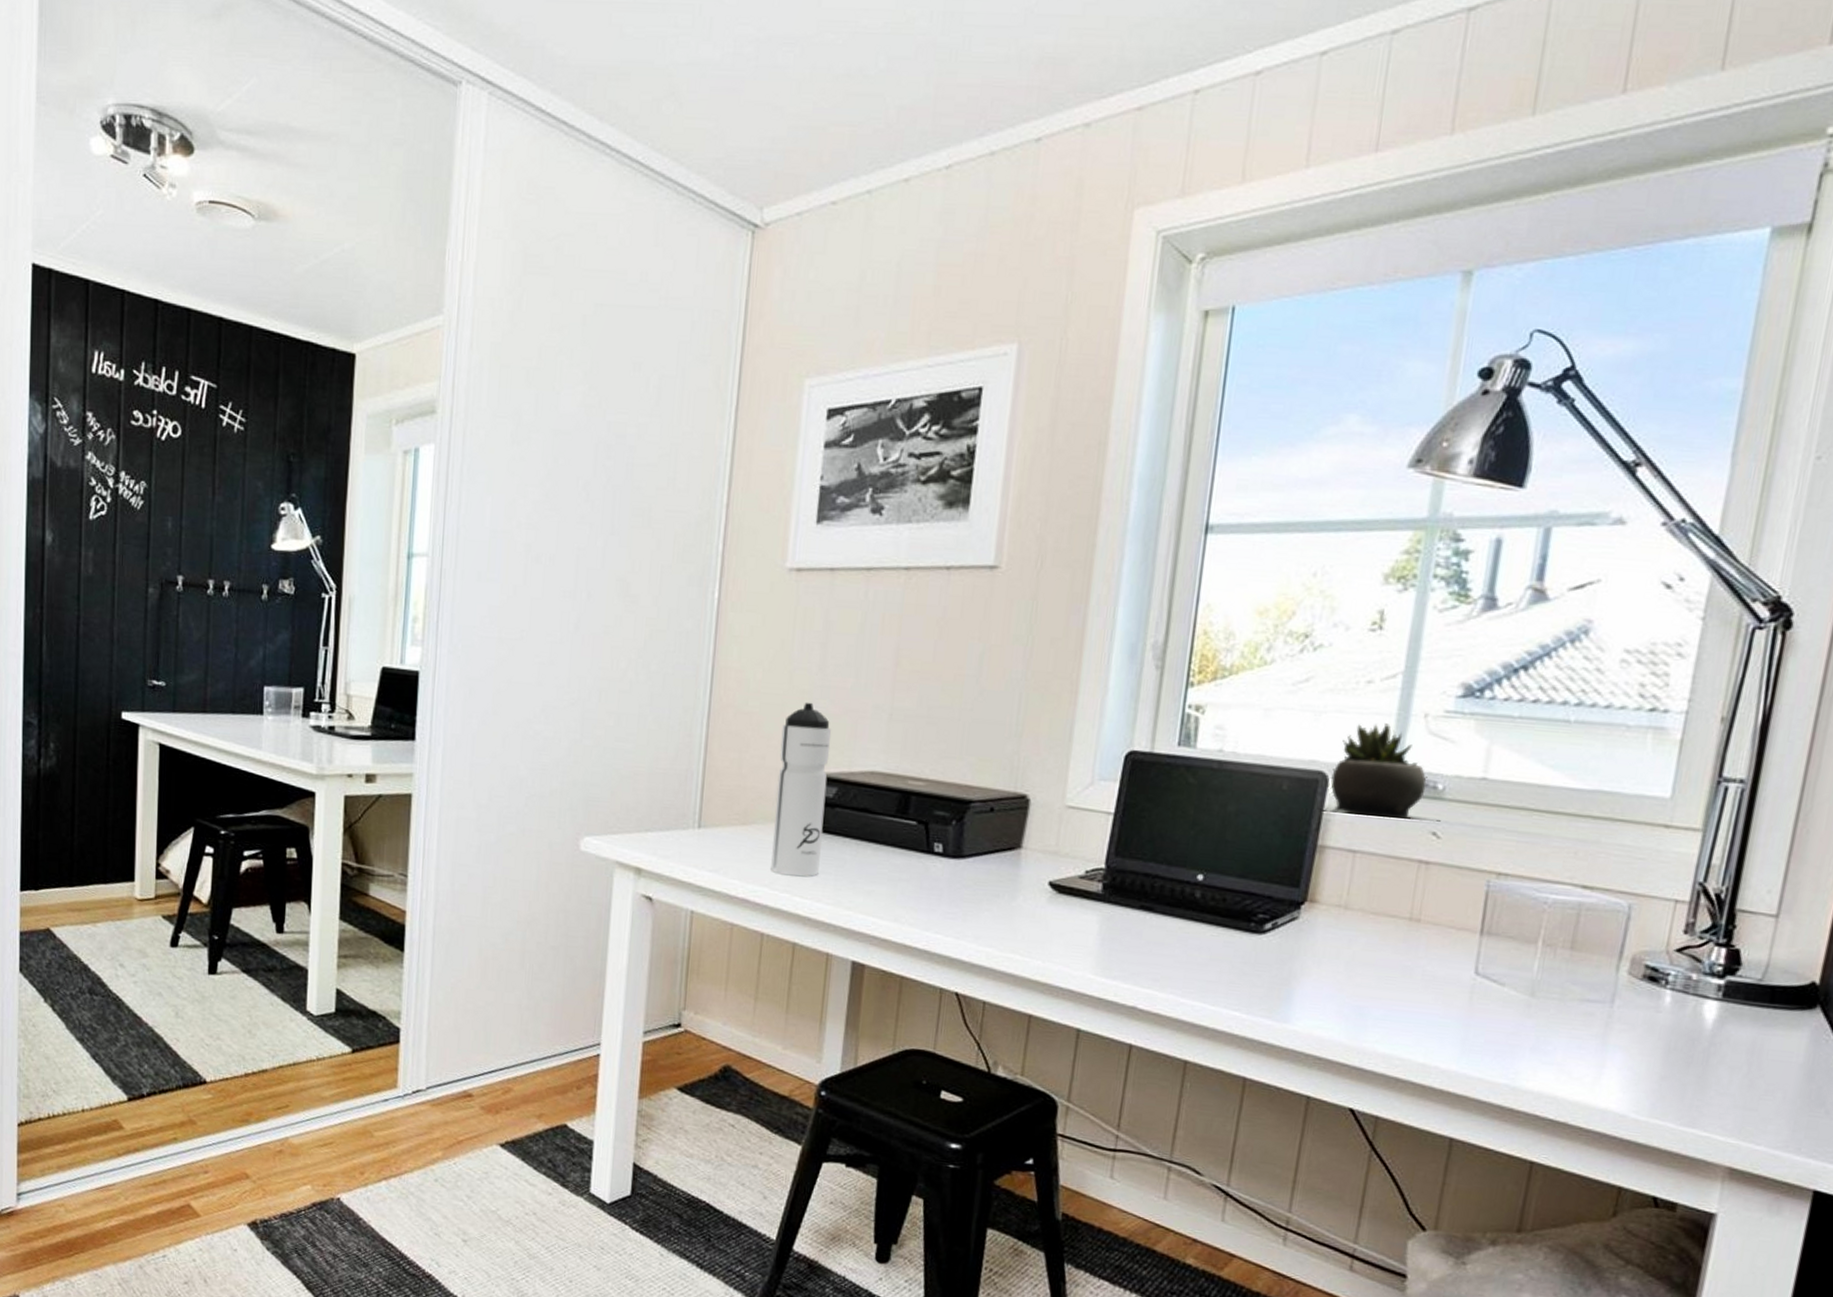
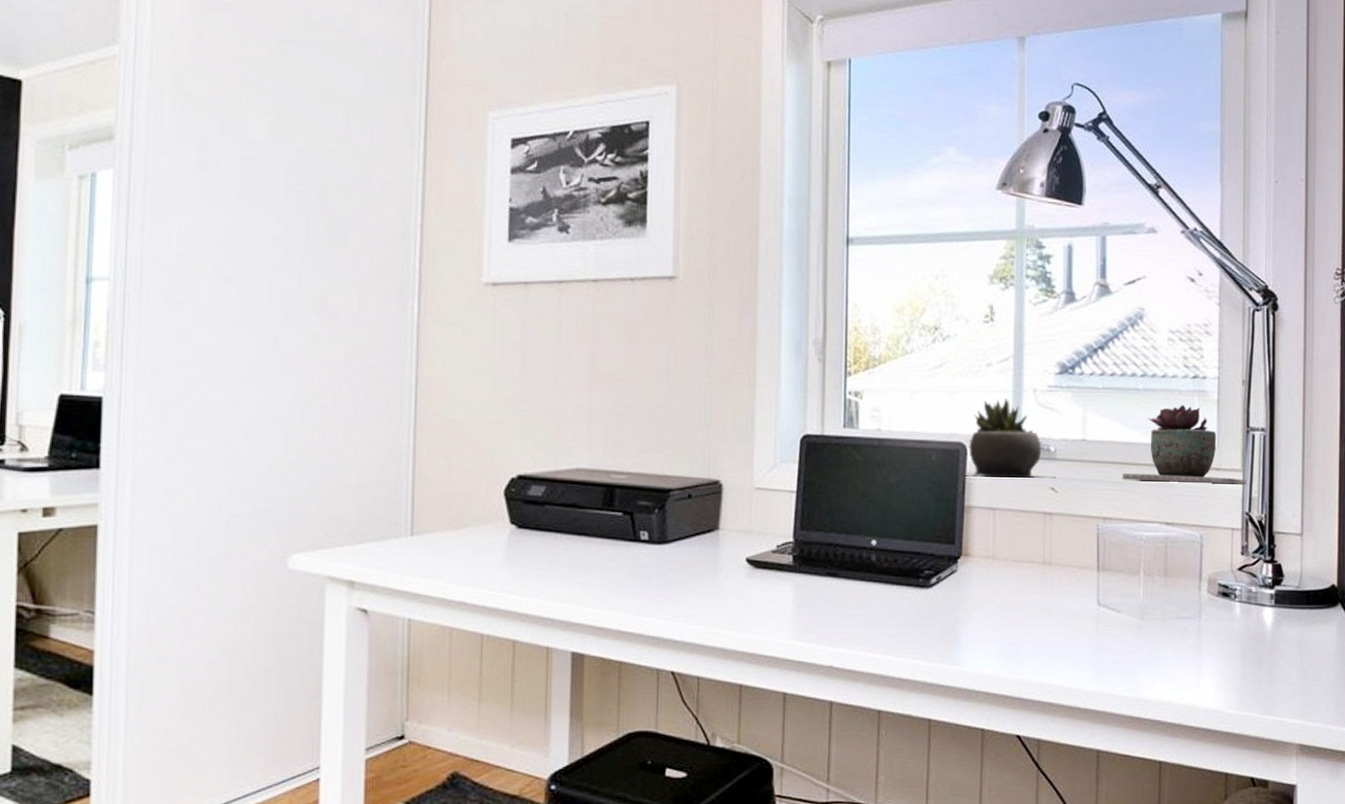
water bottle: present [771,702,832,877] -> none [486,407,537,575]
succulent plant: none [1529,743,1707,848] -> present [1122,404,1247,485]

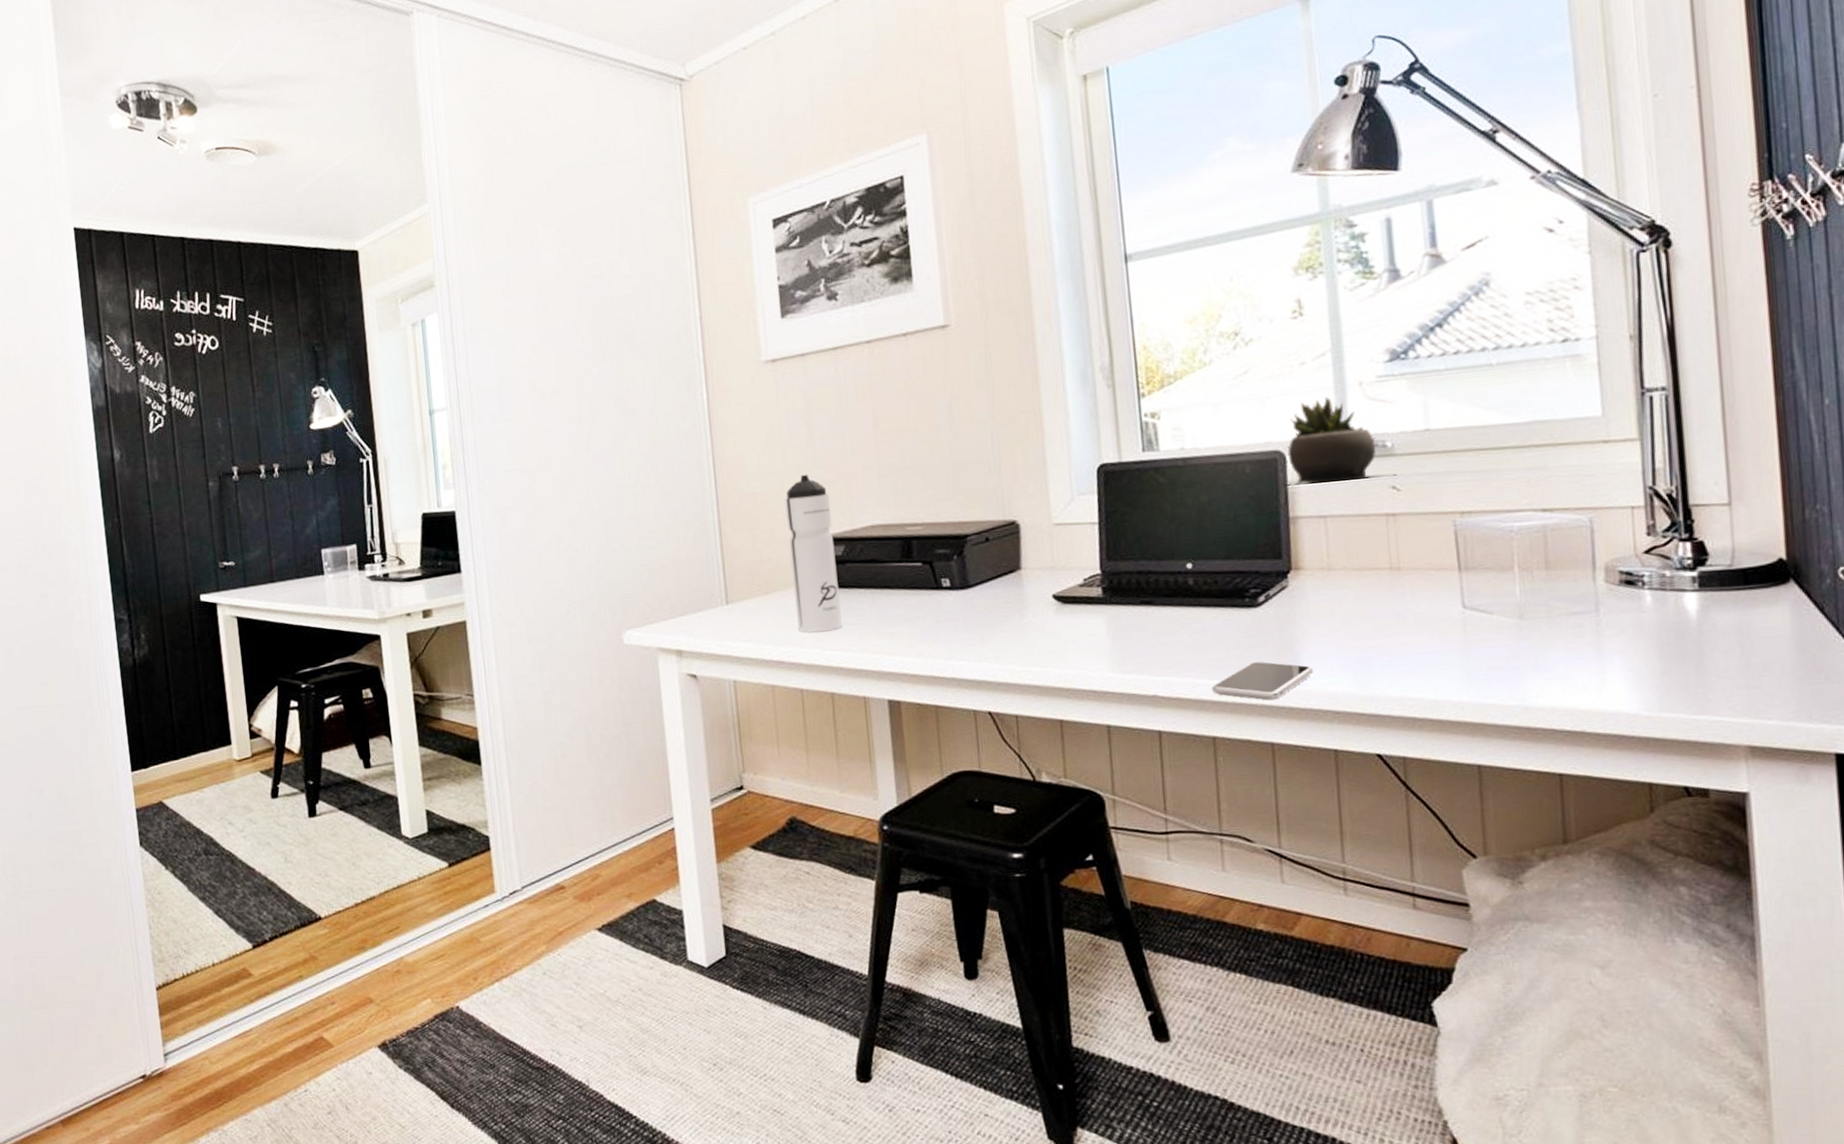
water bottle: none [486,407,537,575] -> present [785,474,842,633]
smartphone: none [882,641,972,678] -> present [1212,662,1314,701]
succulent plant: present [1122,404,1247,485] -> none [1479,374,1647,468]

